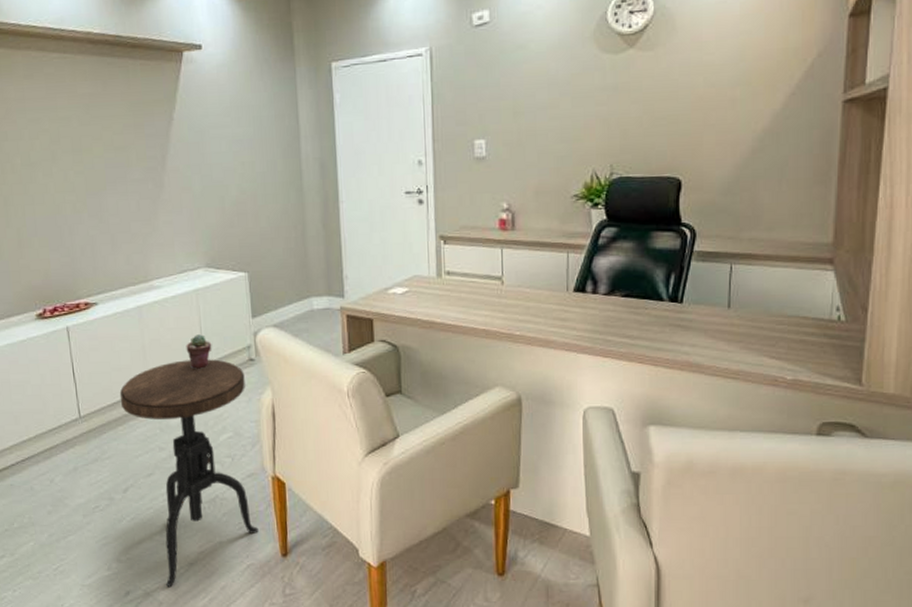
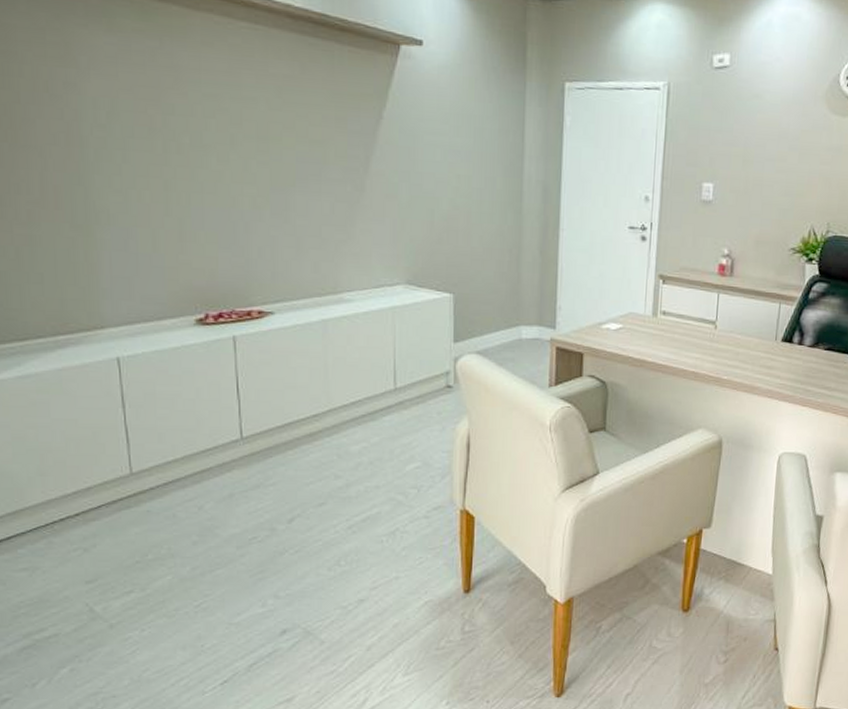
side table: present [119,359,259,586] -> none [292,382,441,624]
potted succulent: present [186,334,212,369] -> none [376,356,406,393]

